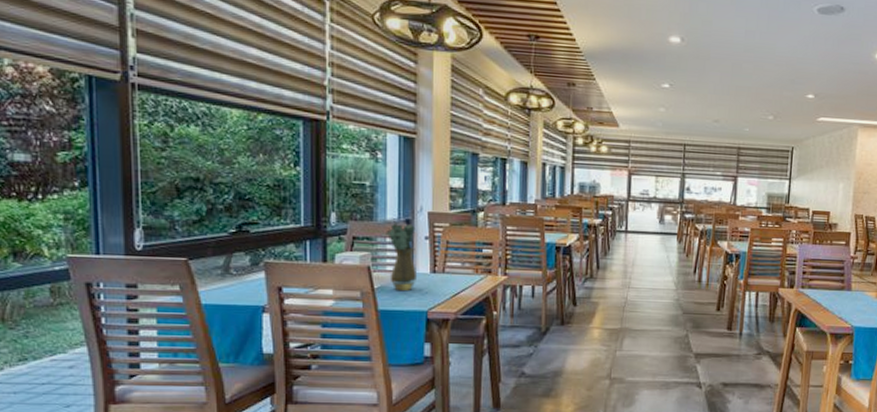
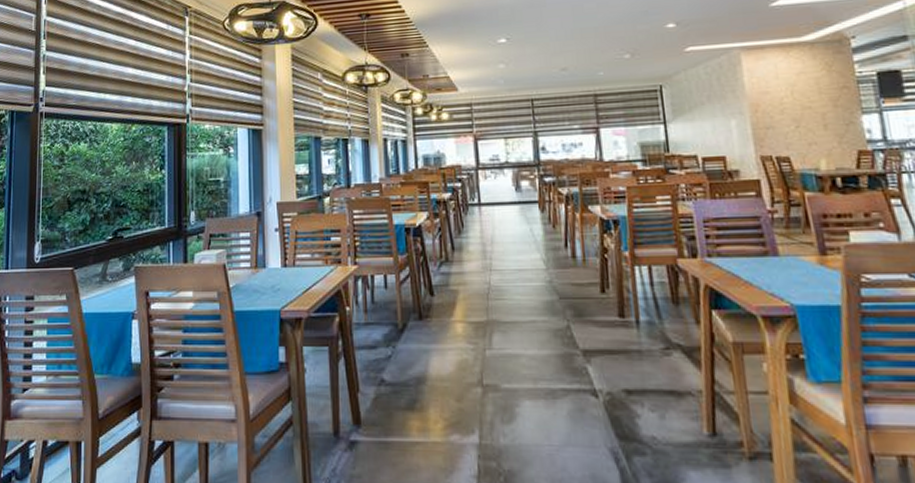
vase: present [386,220,418,291] -> none [239,213,270,289]

